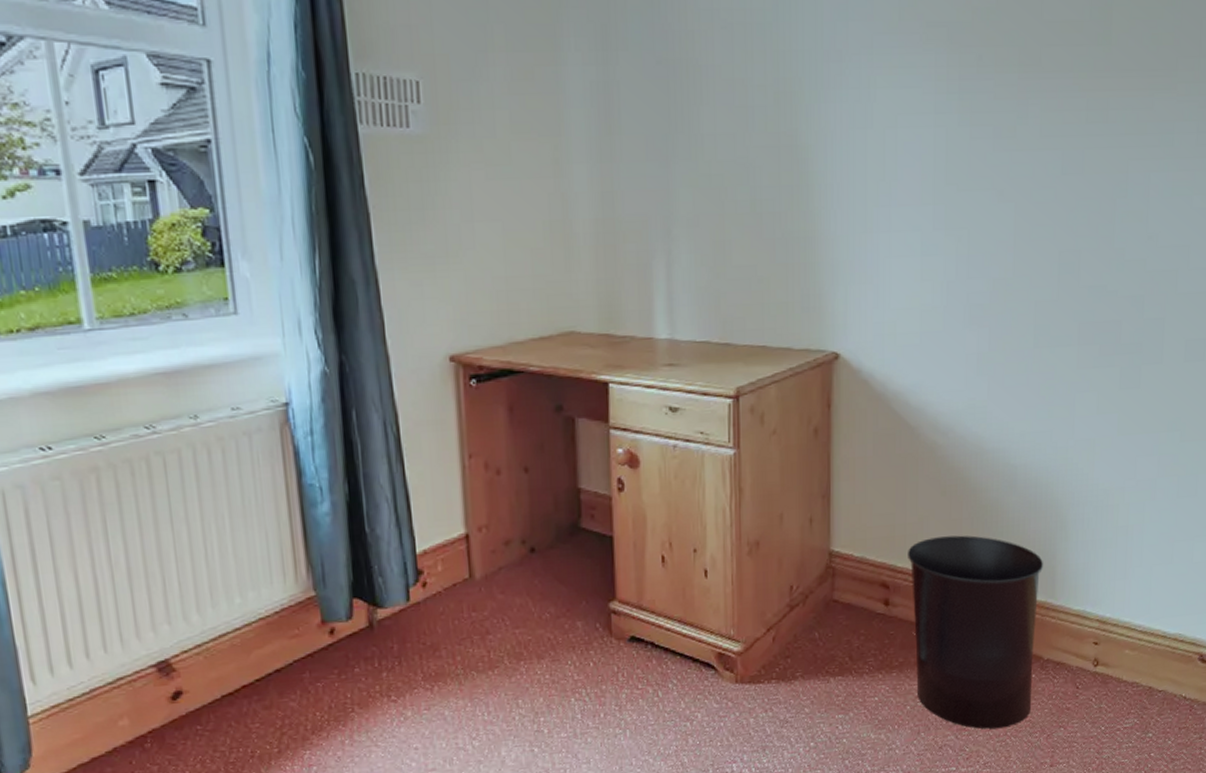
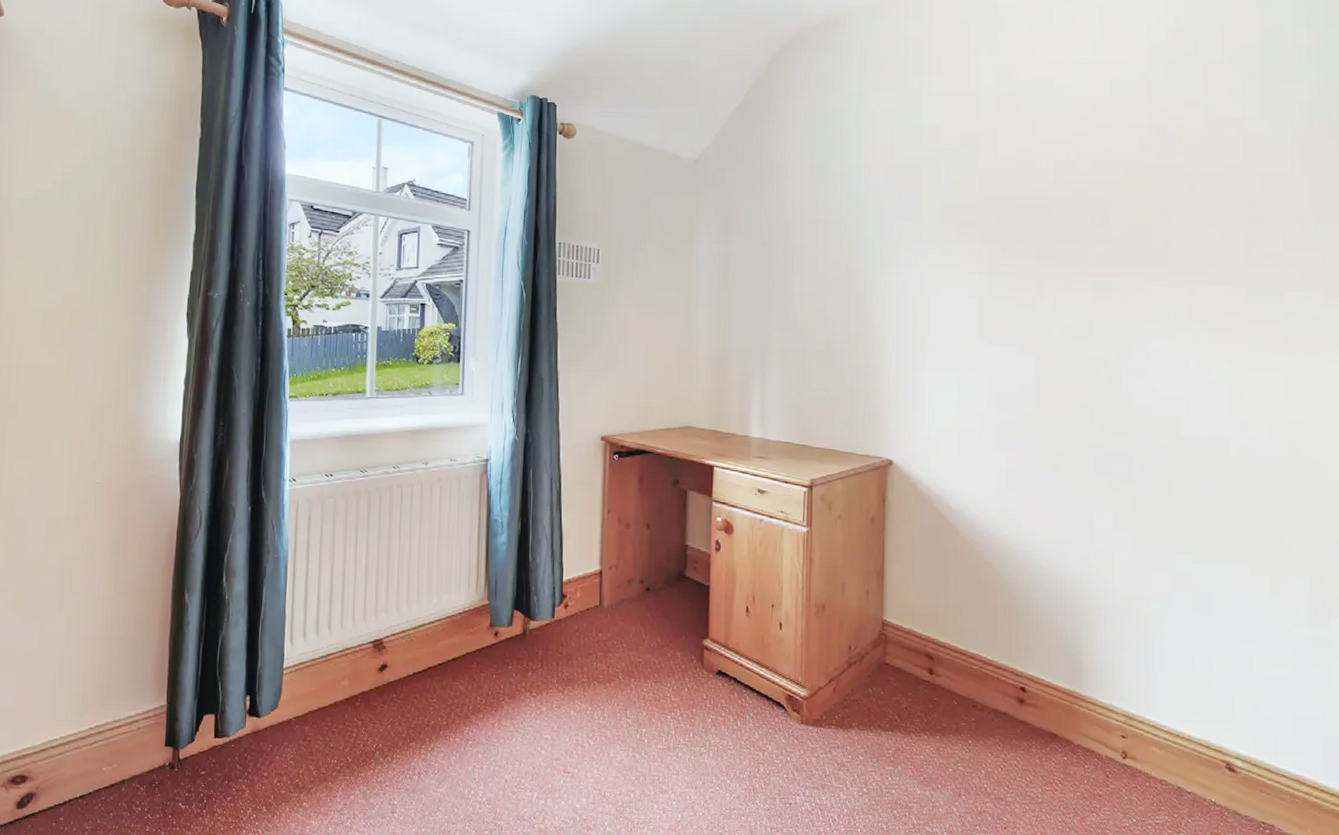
waste bin: present [908,535,1044,729] -> none [949,620,1071,804]

